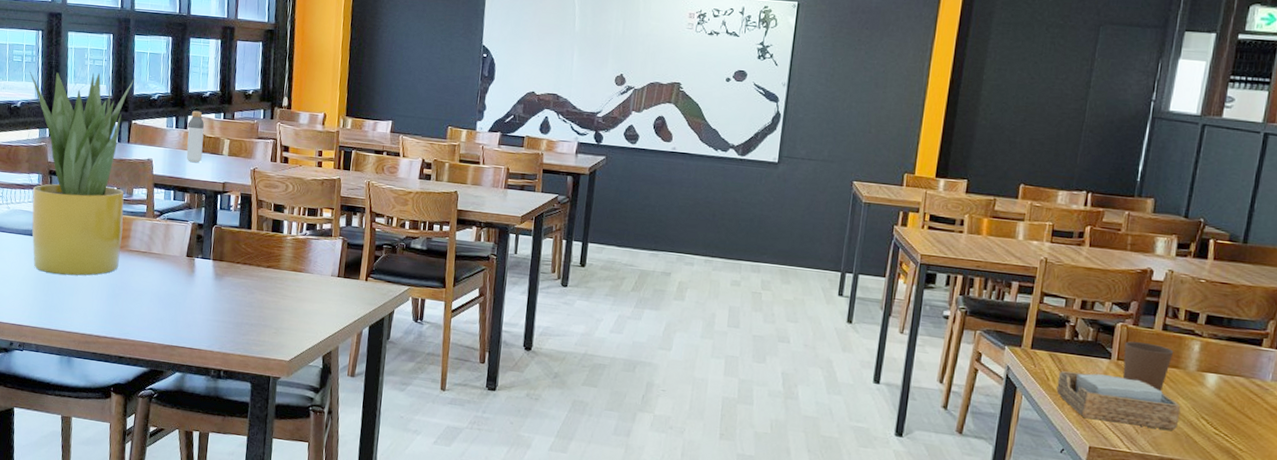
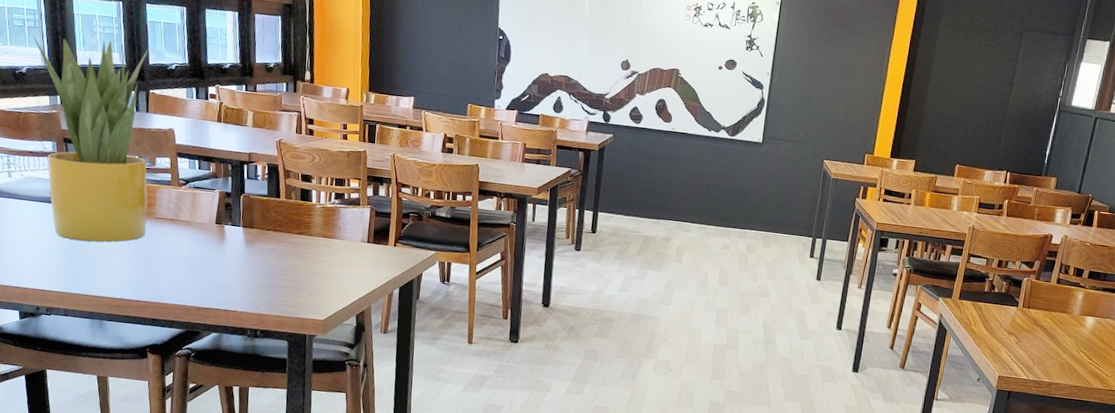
bottle: present [186,110,205,163] -> none [209,81,226,134]
napkin holder: present [1056,371,1181,430] -> none [976,317,1067,361]
dixie cup: present [1122,341,1174,392] -> none [1025,292,1064,332]

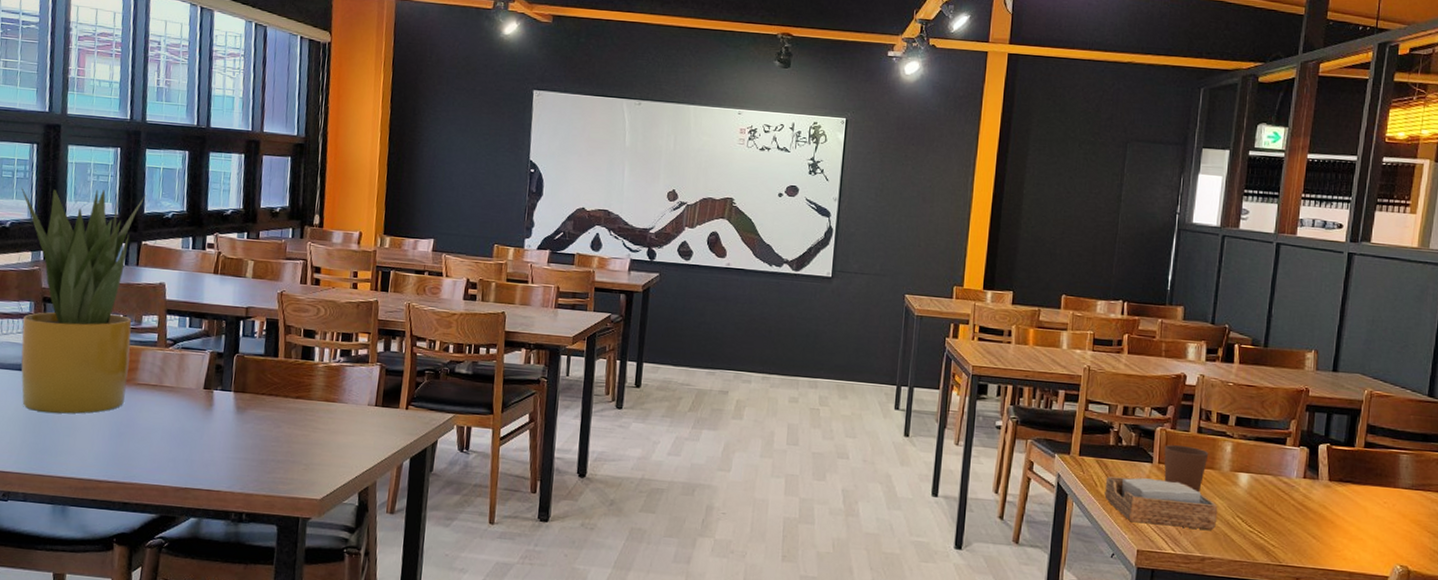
napkin holder: none [976,317,1067,361] -> present [1104,476,1218,530]
dixie cup: none [1025,292,1064,332] -> present [1164,445,1209,493]

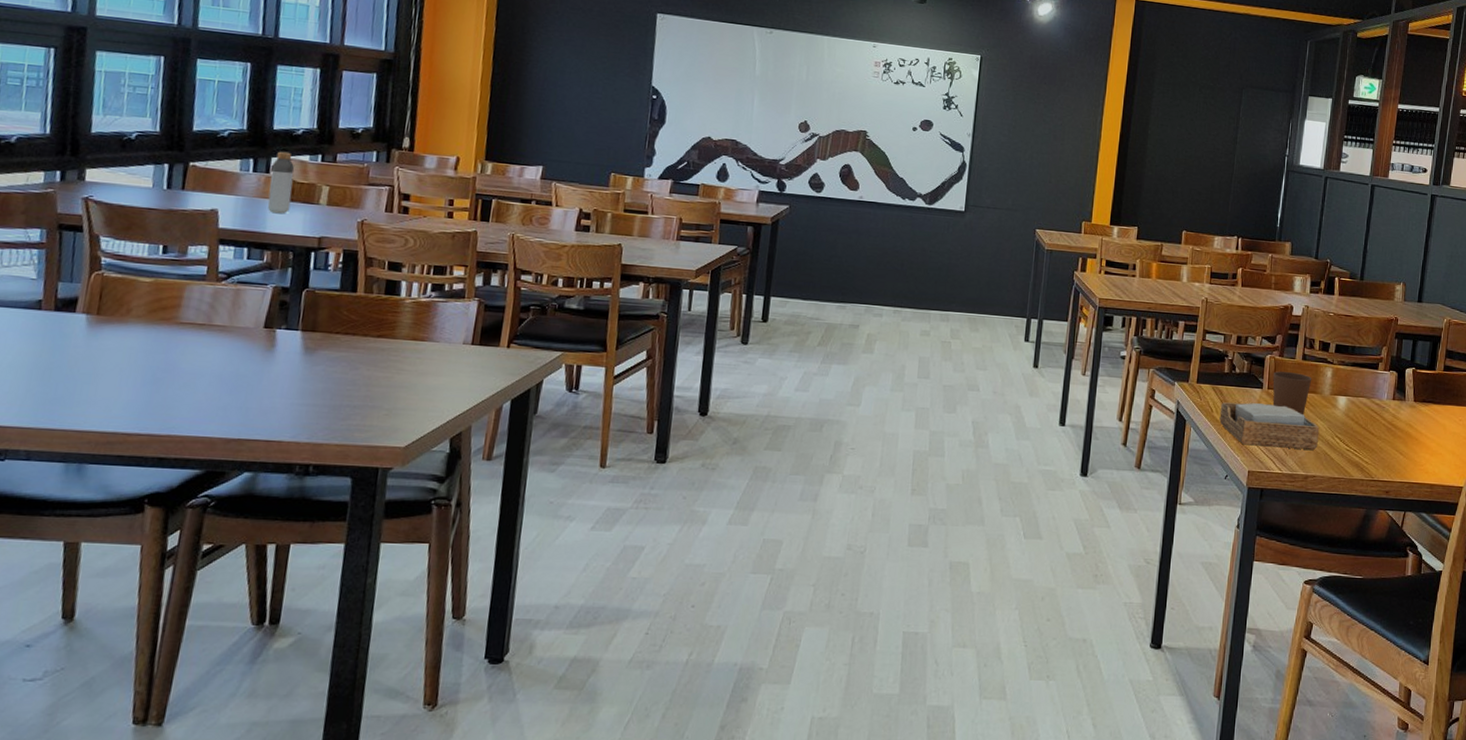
planter: present [20,188,146,414] -> none [26,98,196,358]
bottle: none [204,230,226,287] -> present [267,151,295,214]

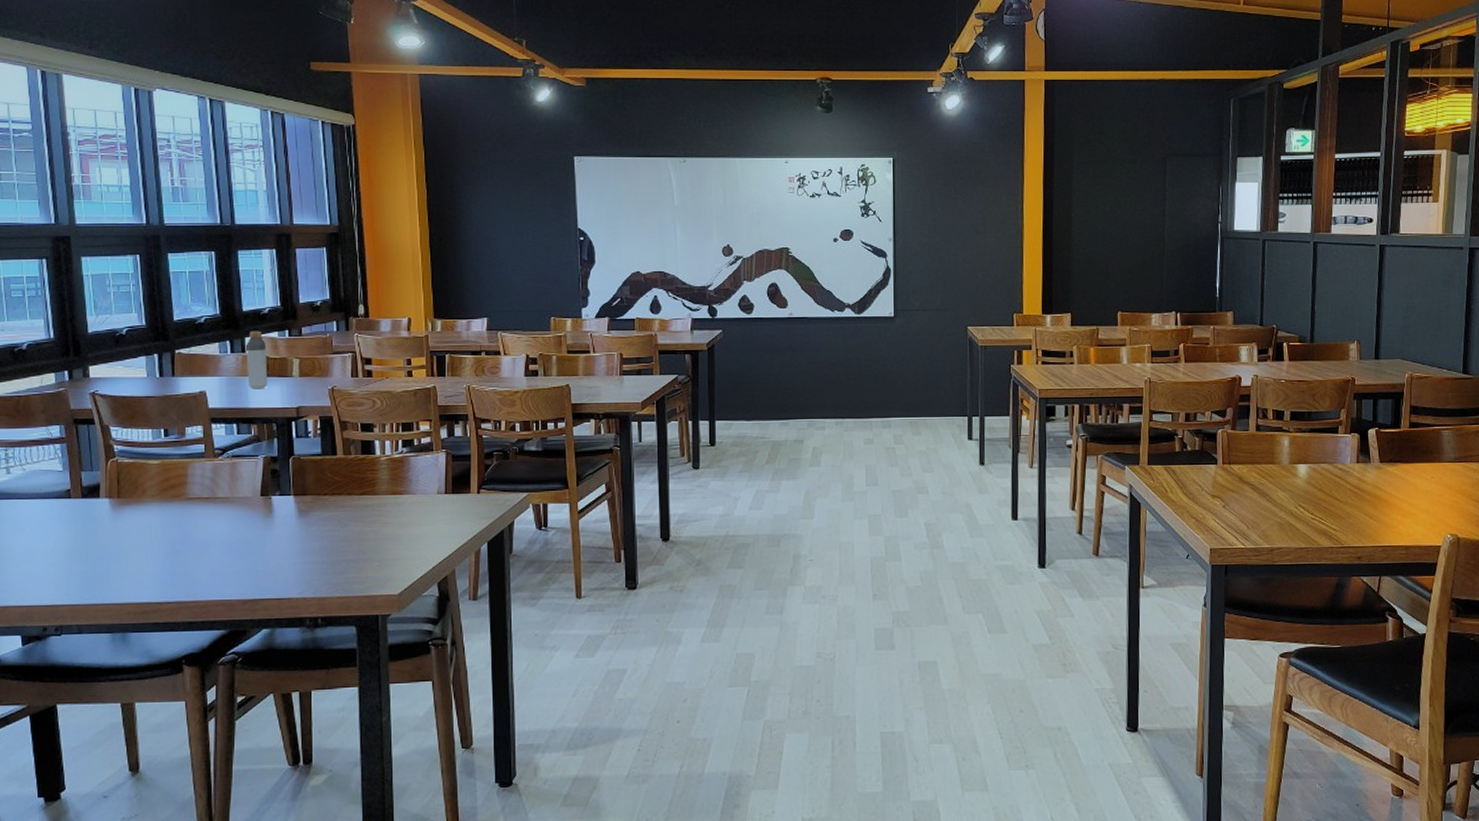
napkin holder: present [1219,402,1320,450] -> none [1175,479,1282,523]
dixie cup: present [1272,371,1312,415] -> none [1227,445,1269,488]

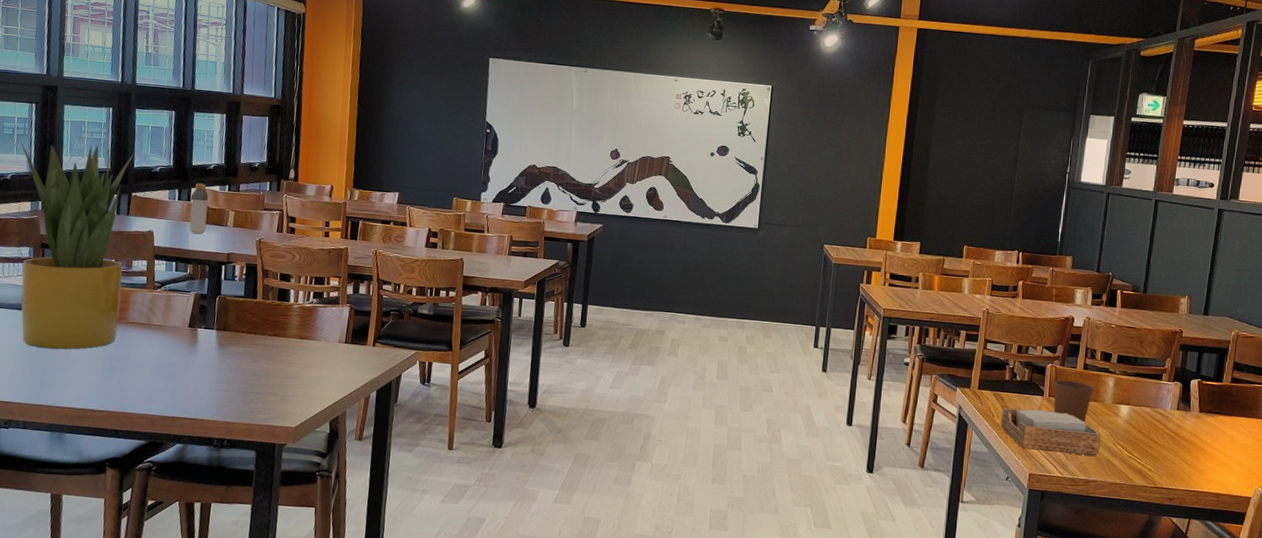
planter: none [35,299,177,539] -> present [21,143,136,349]
napkin holder: none [1175,479,1282,523] -> present [1000,408,1101,456]
dixie cup: none [1227,445,1269,488] -> present [1053,380,1094,423]

